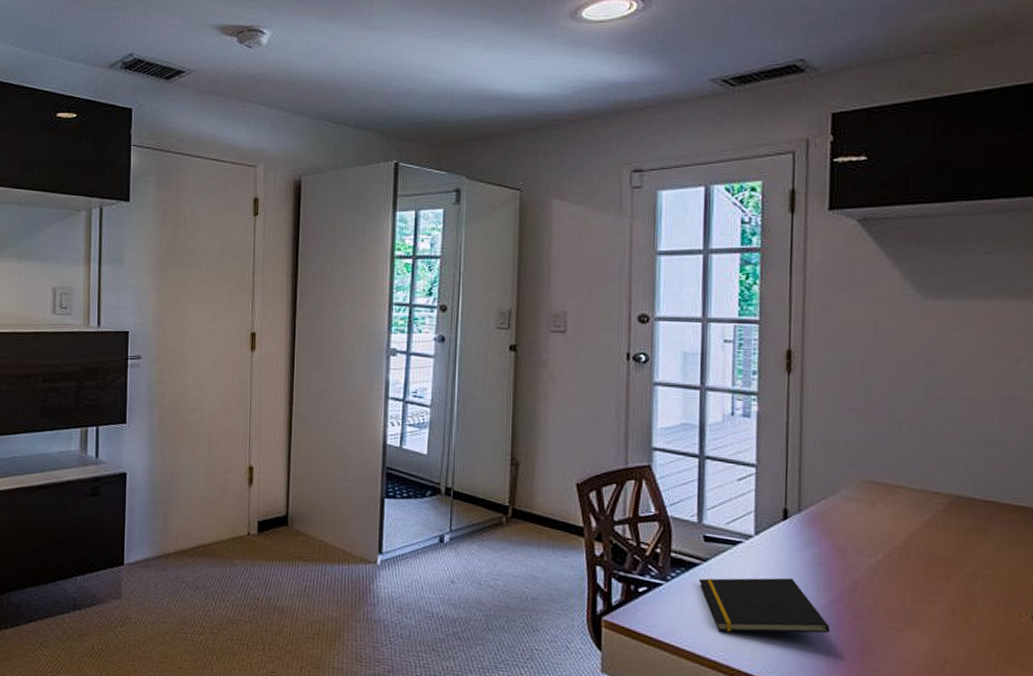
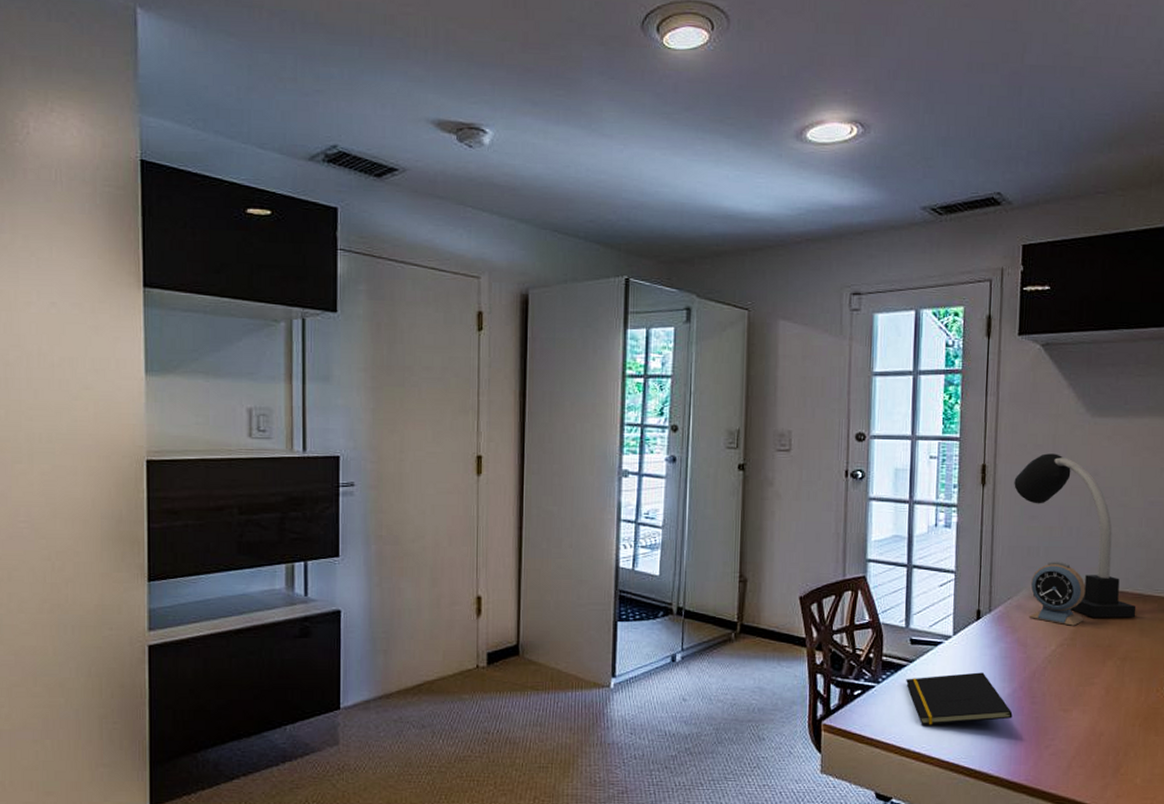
desk lamp: none [826,339,989,529] -> present [1014,453,1136,618]
alarm clock: none [848,459,921,534] -> present [1029,561,1086,626]

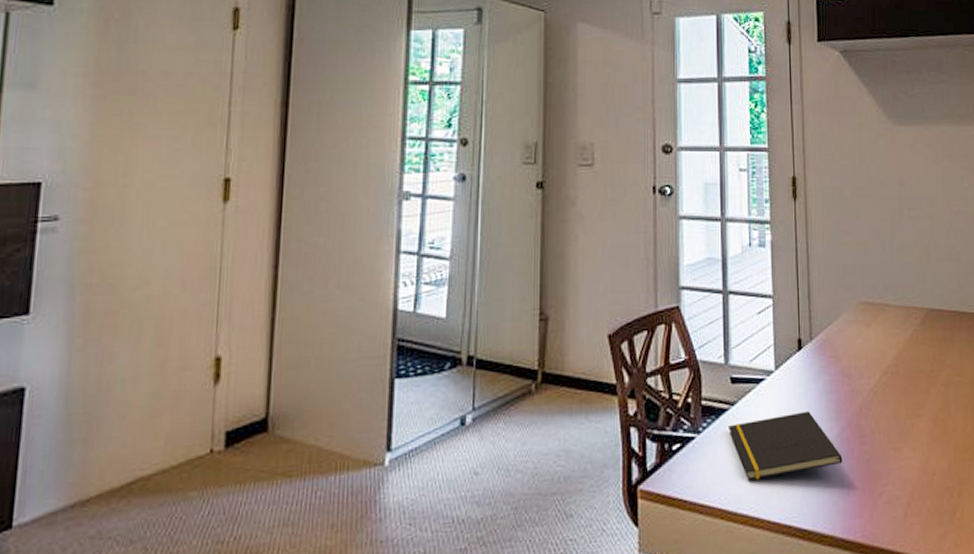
desk lamp: present [1014,453,1136,618] -> none [825,163,954,340]
alarm clock: present [1029,561,1086,626] -> none [849,280,905,351]

